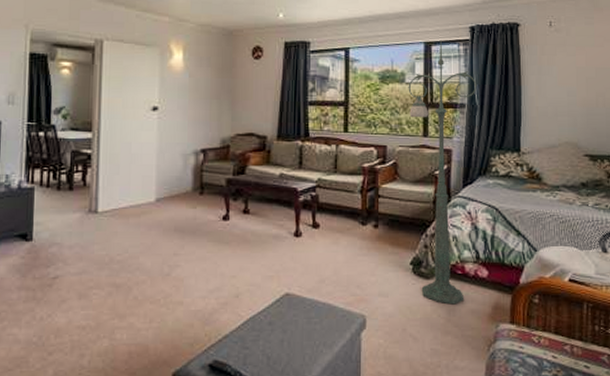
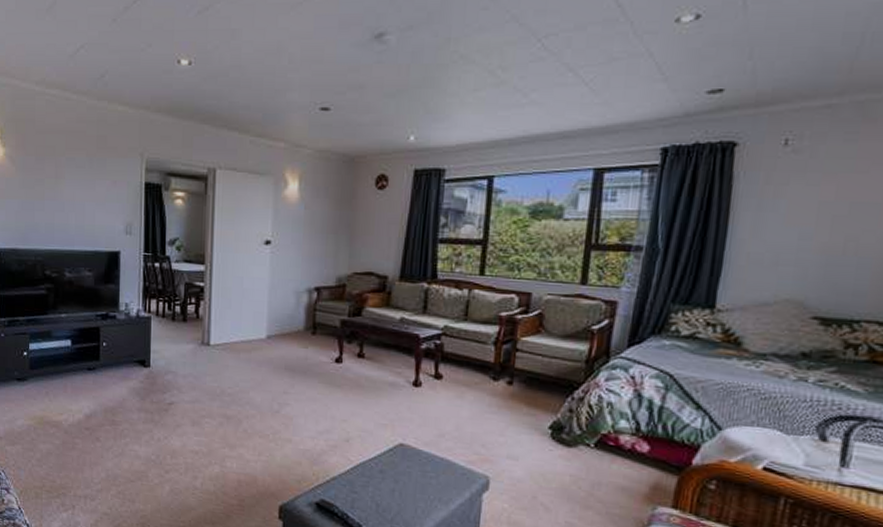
floor lamp: present [408,40,477,305] -> none [559,165,663,479]

